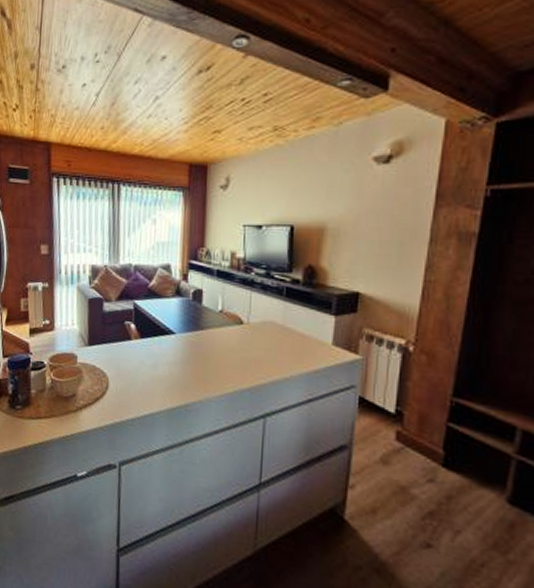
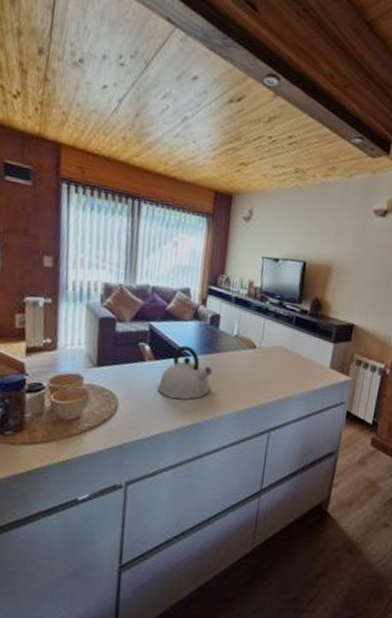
kettle: none [144,323,198,380] -> present [157,345,213,400]

